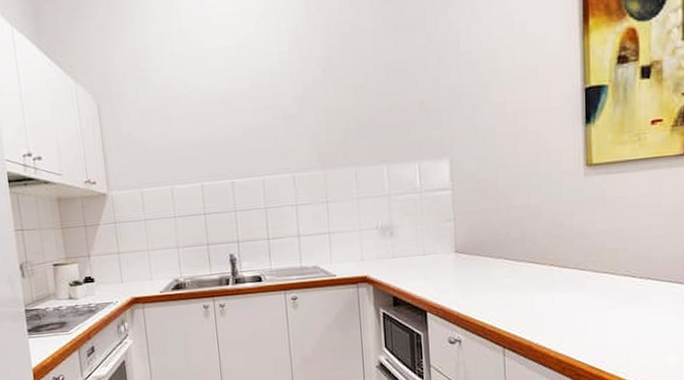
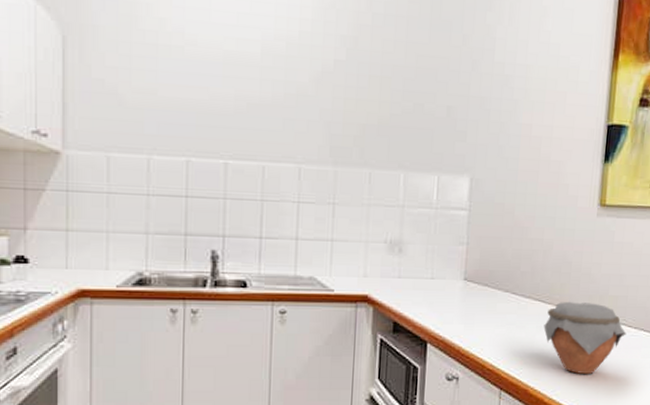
jar: none [541,258,631,328] -> present [543,302,627,375]

